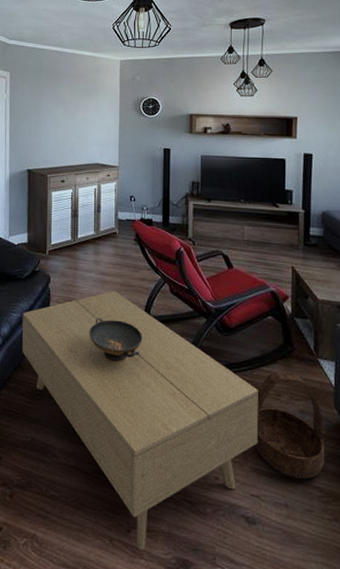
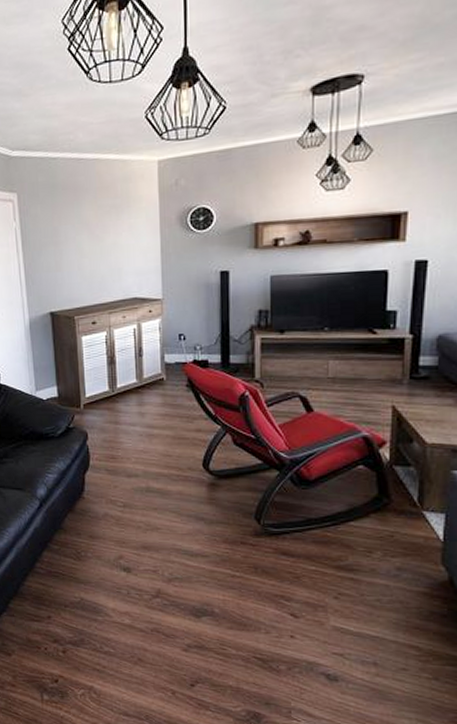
coffee table: present [22,290,259,551] -> none [59,444,344,704]
decorative bowl: present [88,317,143,362] -> none [136,474,202,521]
basket: present [254,371,325,479] -> none [337,526,427,638]

